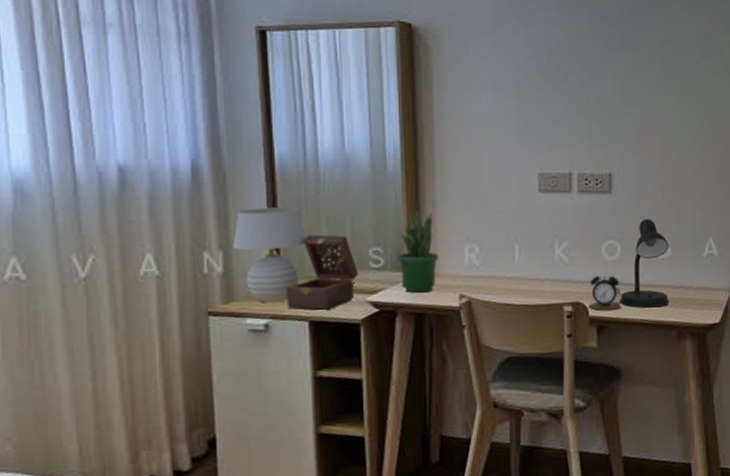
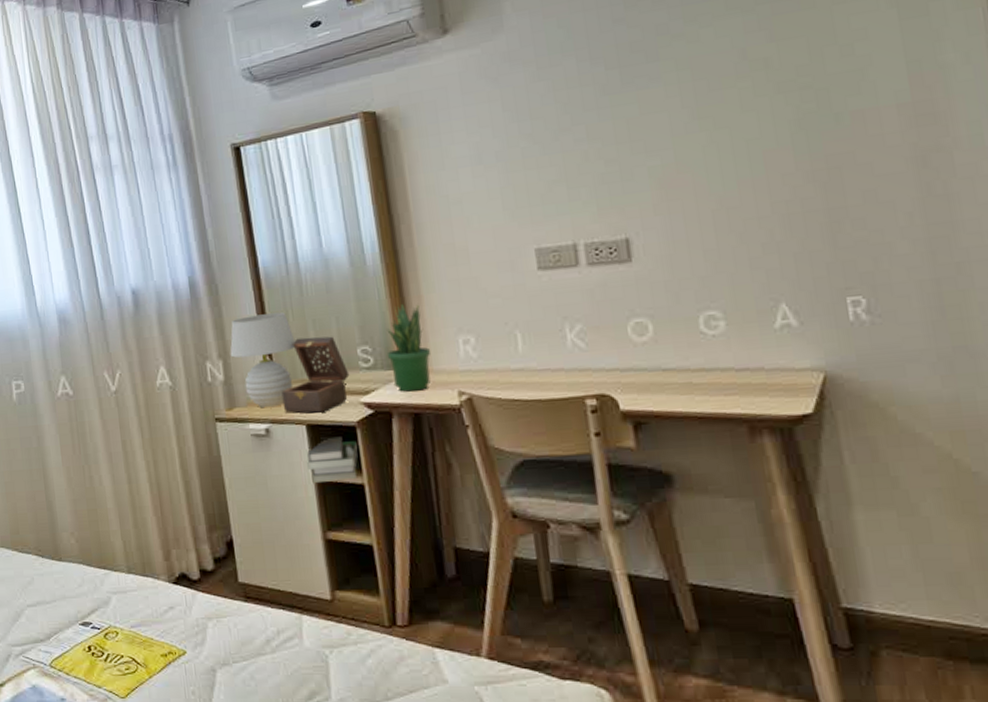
books: none [306,333,359,380] -> present [307,436,359,484]
alarm clock: present [589,273,621,311] -> none [616,357,663,404]
desk lamp: present [617,219,670,308] -> none [654,287,733,398]

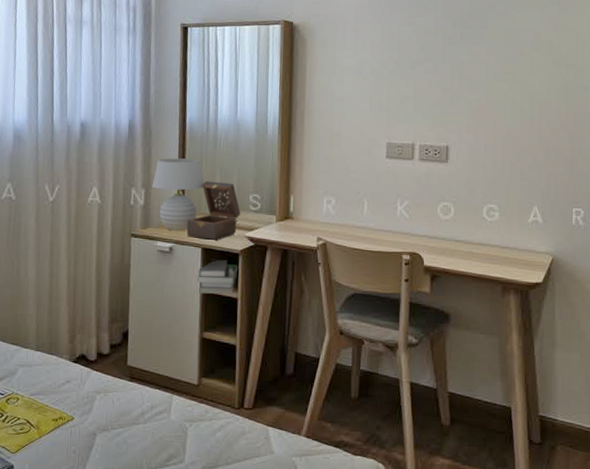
planter: present [387,304,432,392] -> none [271,167,303,233]

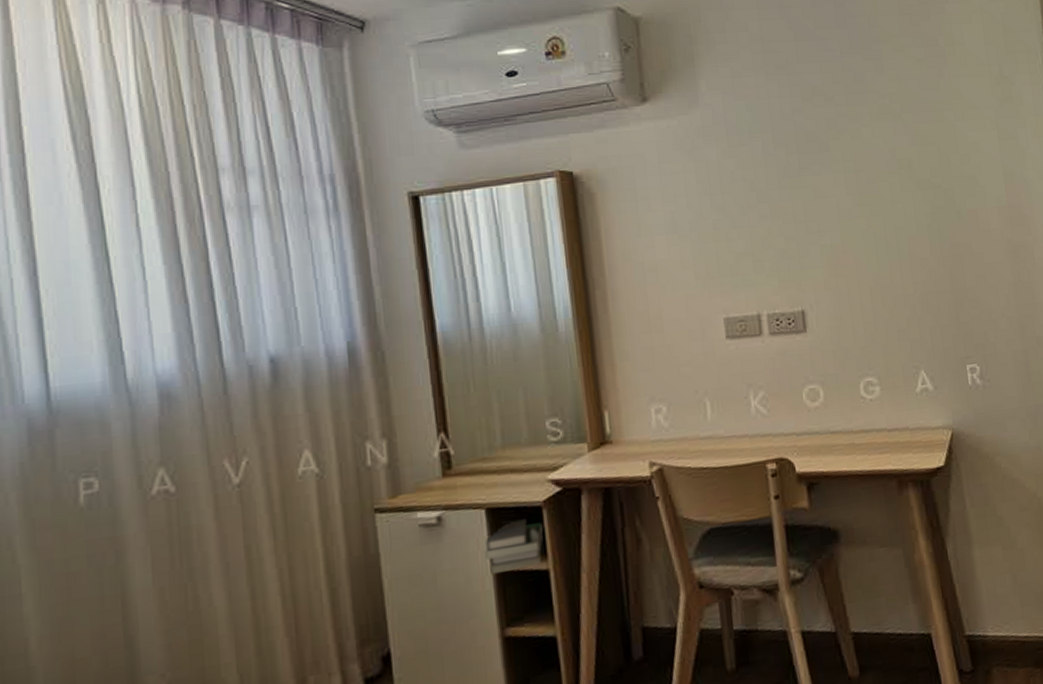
table lamp: present [152,158,205,232] -> none [396,382,477,493]
jewelry box: present [186,181,241,241] -> none [457,408,537,497]

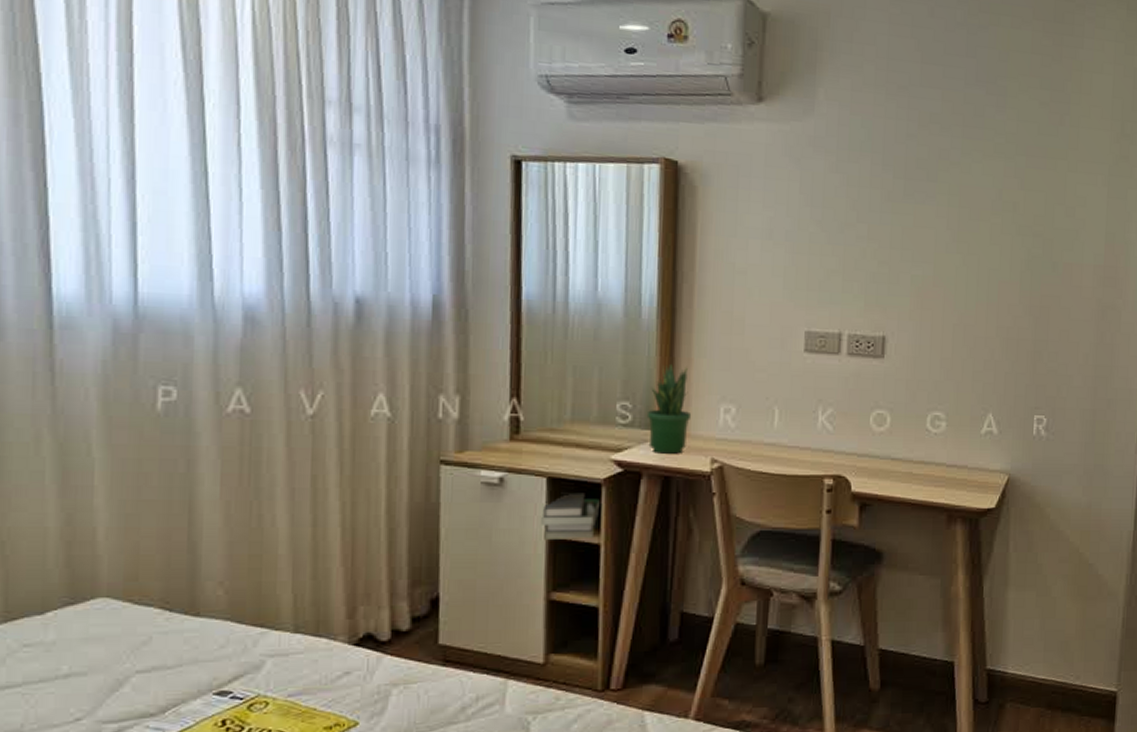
planter: none [577,373,624,466] -> present [646,364,692,454]

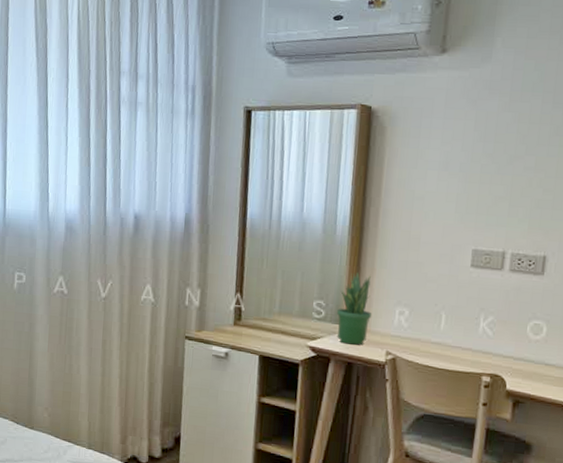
books: present [541,492,600,541] -> none [253,368,297,406]

